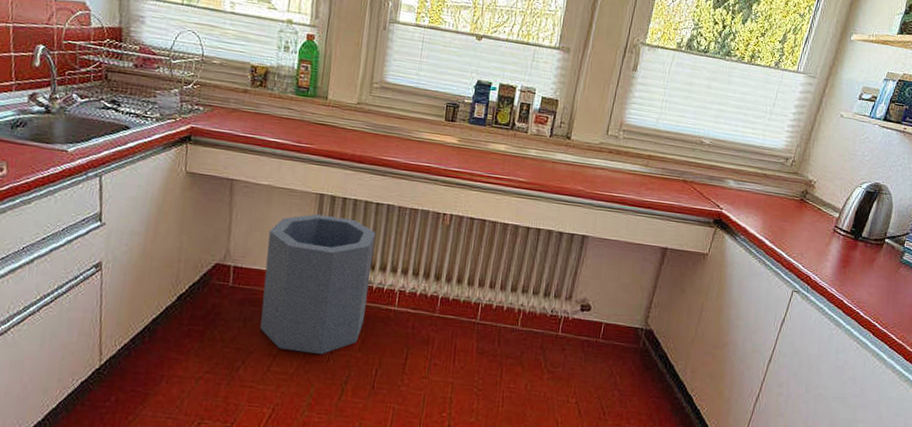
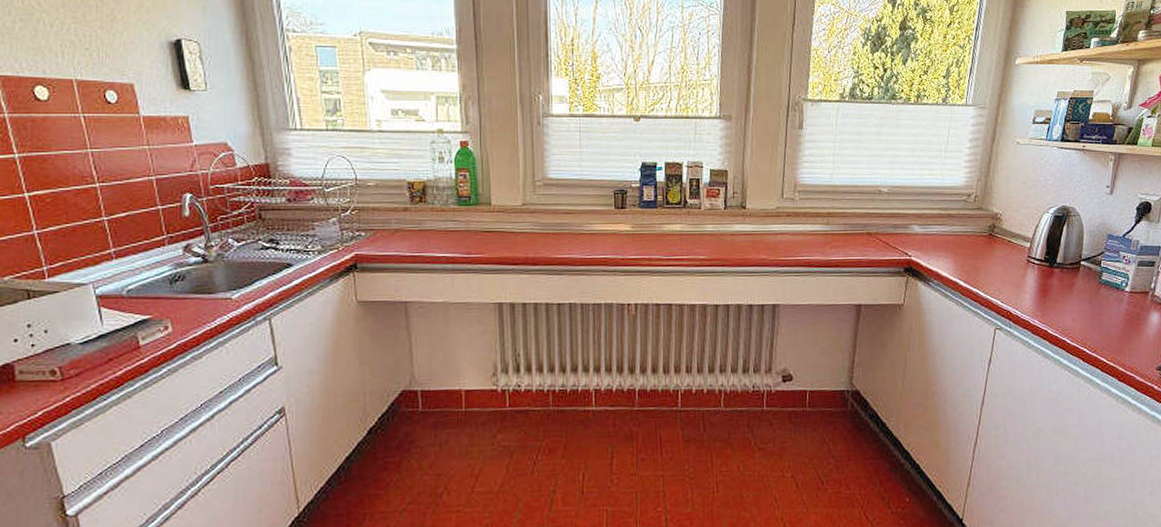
trash can: present [260,213,376,354] -> none [452,323,563,469]

